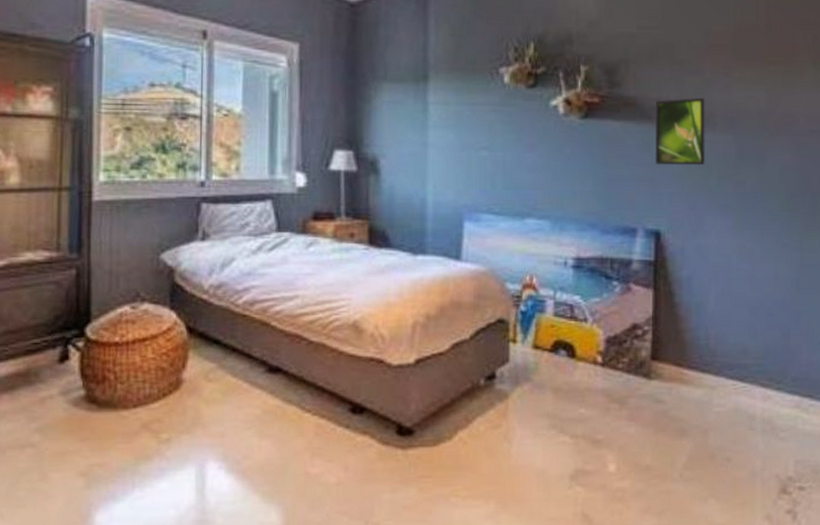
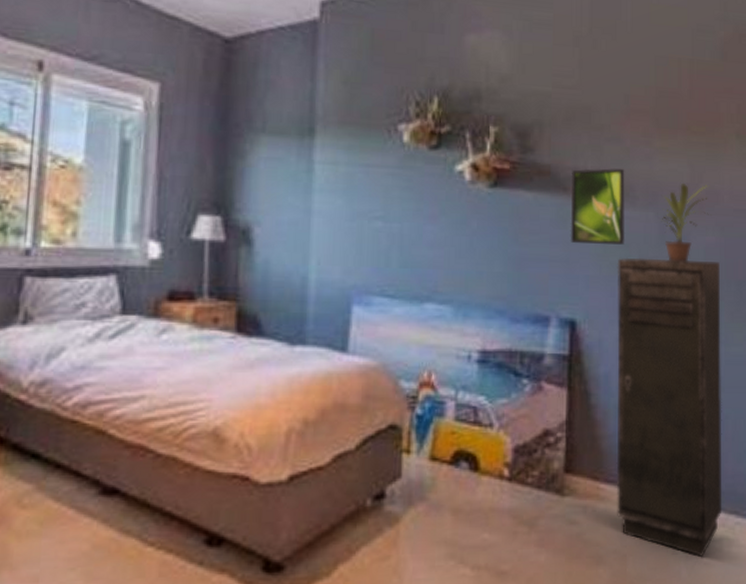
storage cabinet: none [698,175,797,433] -> present [616,257,722,557]
potted plant: none [739,108,788,179] -> present [661,182,711,262]

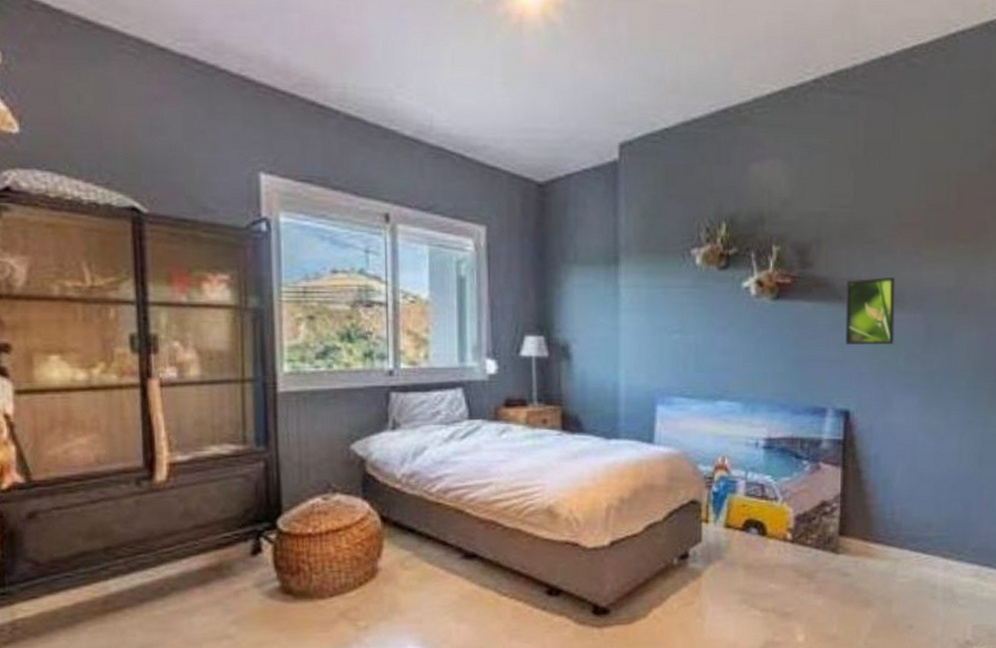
storage cabinet: present [616,257,722,557] -> none [884,355,981,600]
potted plant: present [661,182,711,262] -> none [928,286,975,357]

